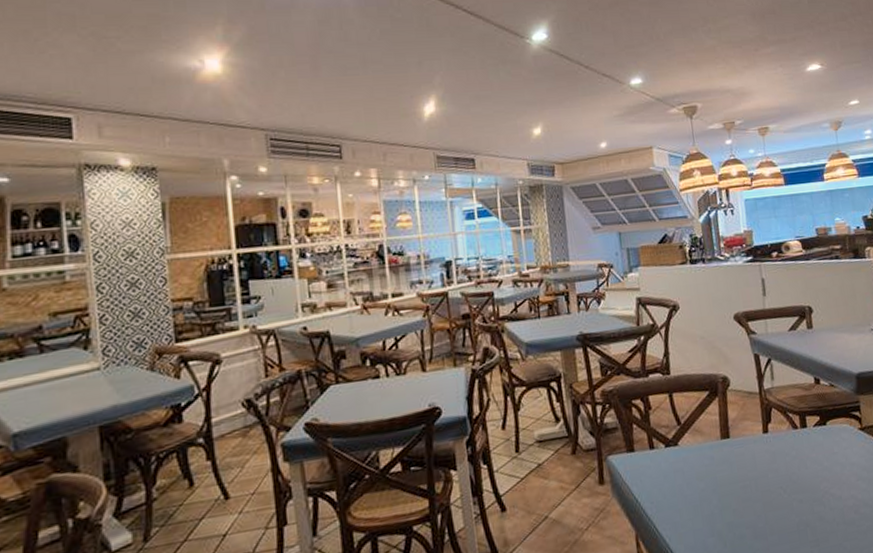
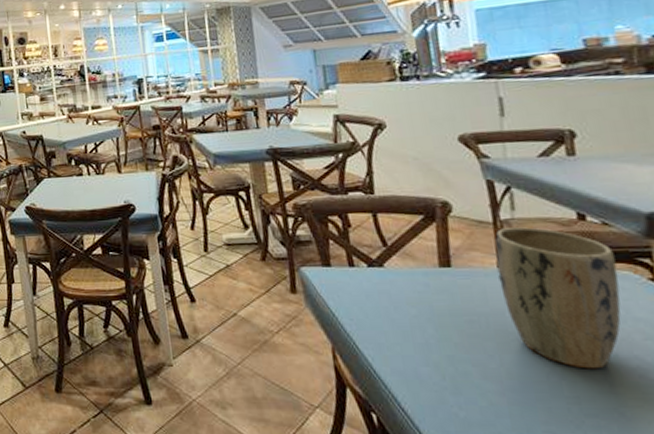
plant pot: none [761,394,843,514] -> present [495,227,621,369]

